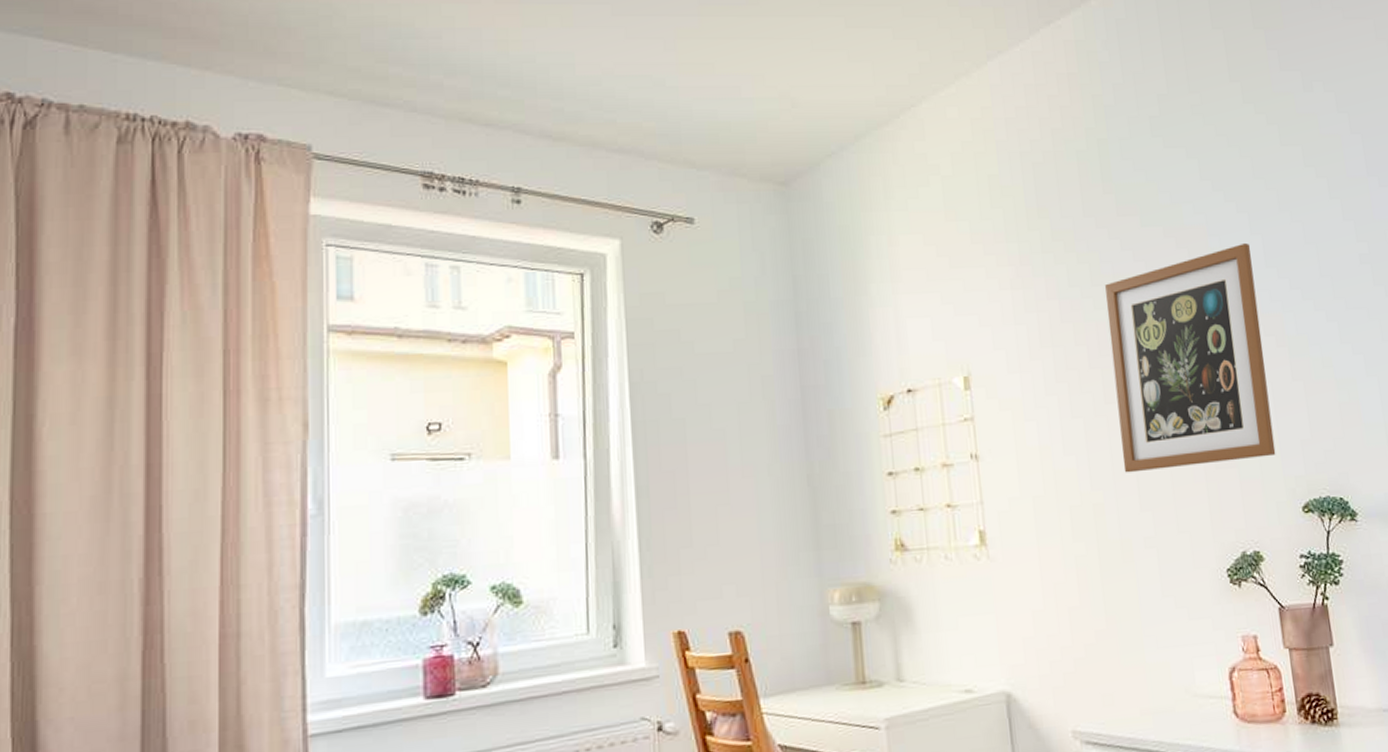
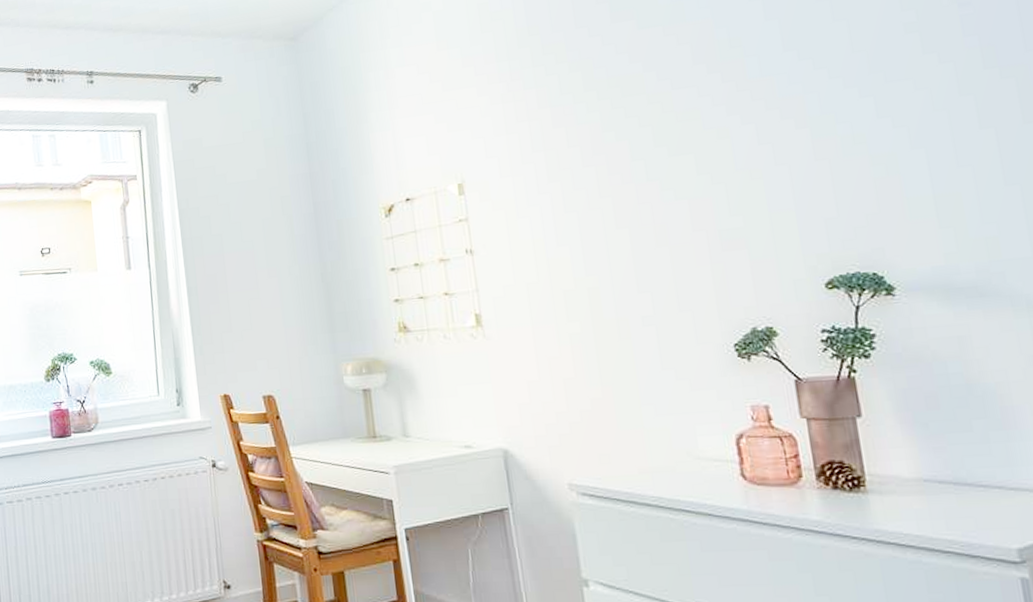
wall art: present [1105,242,1276,473] -> none [599,29,794,259]

